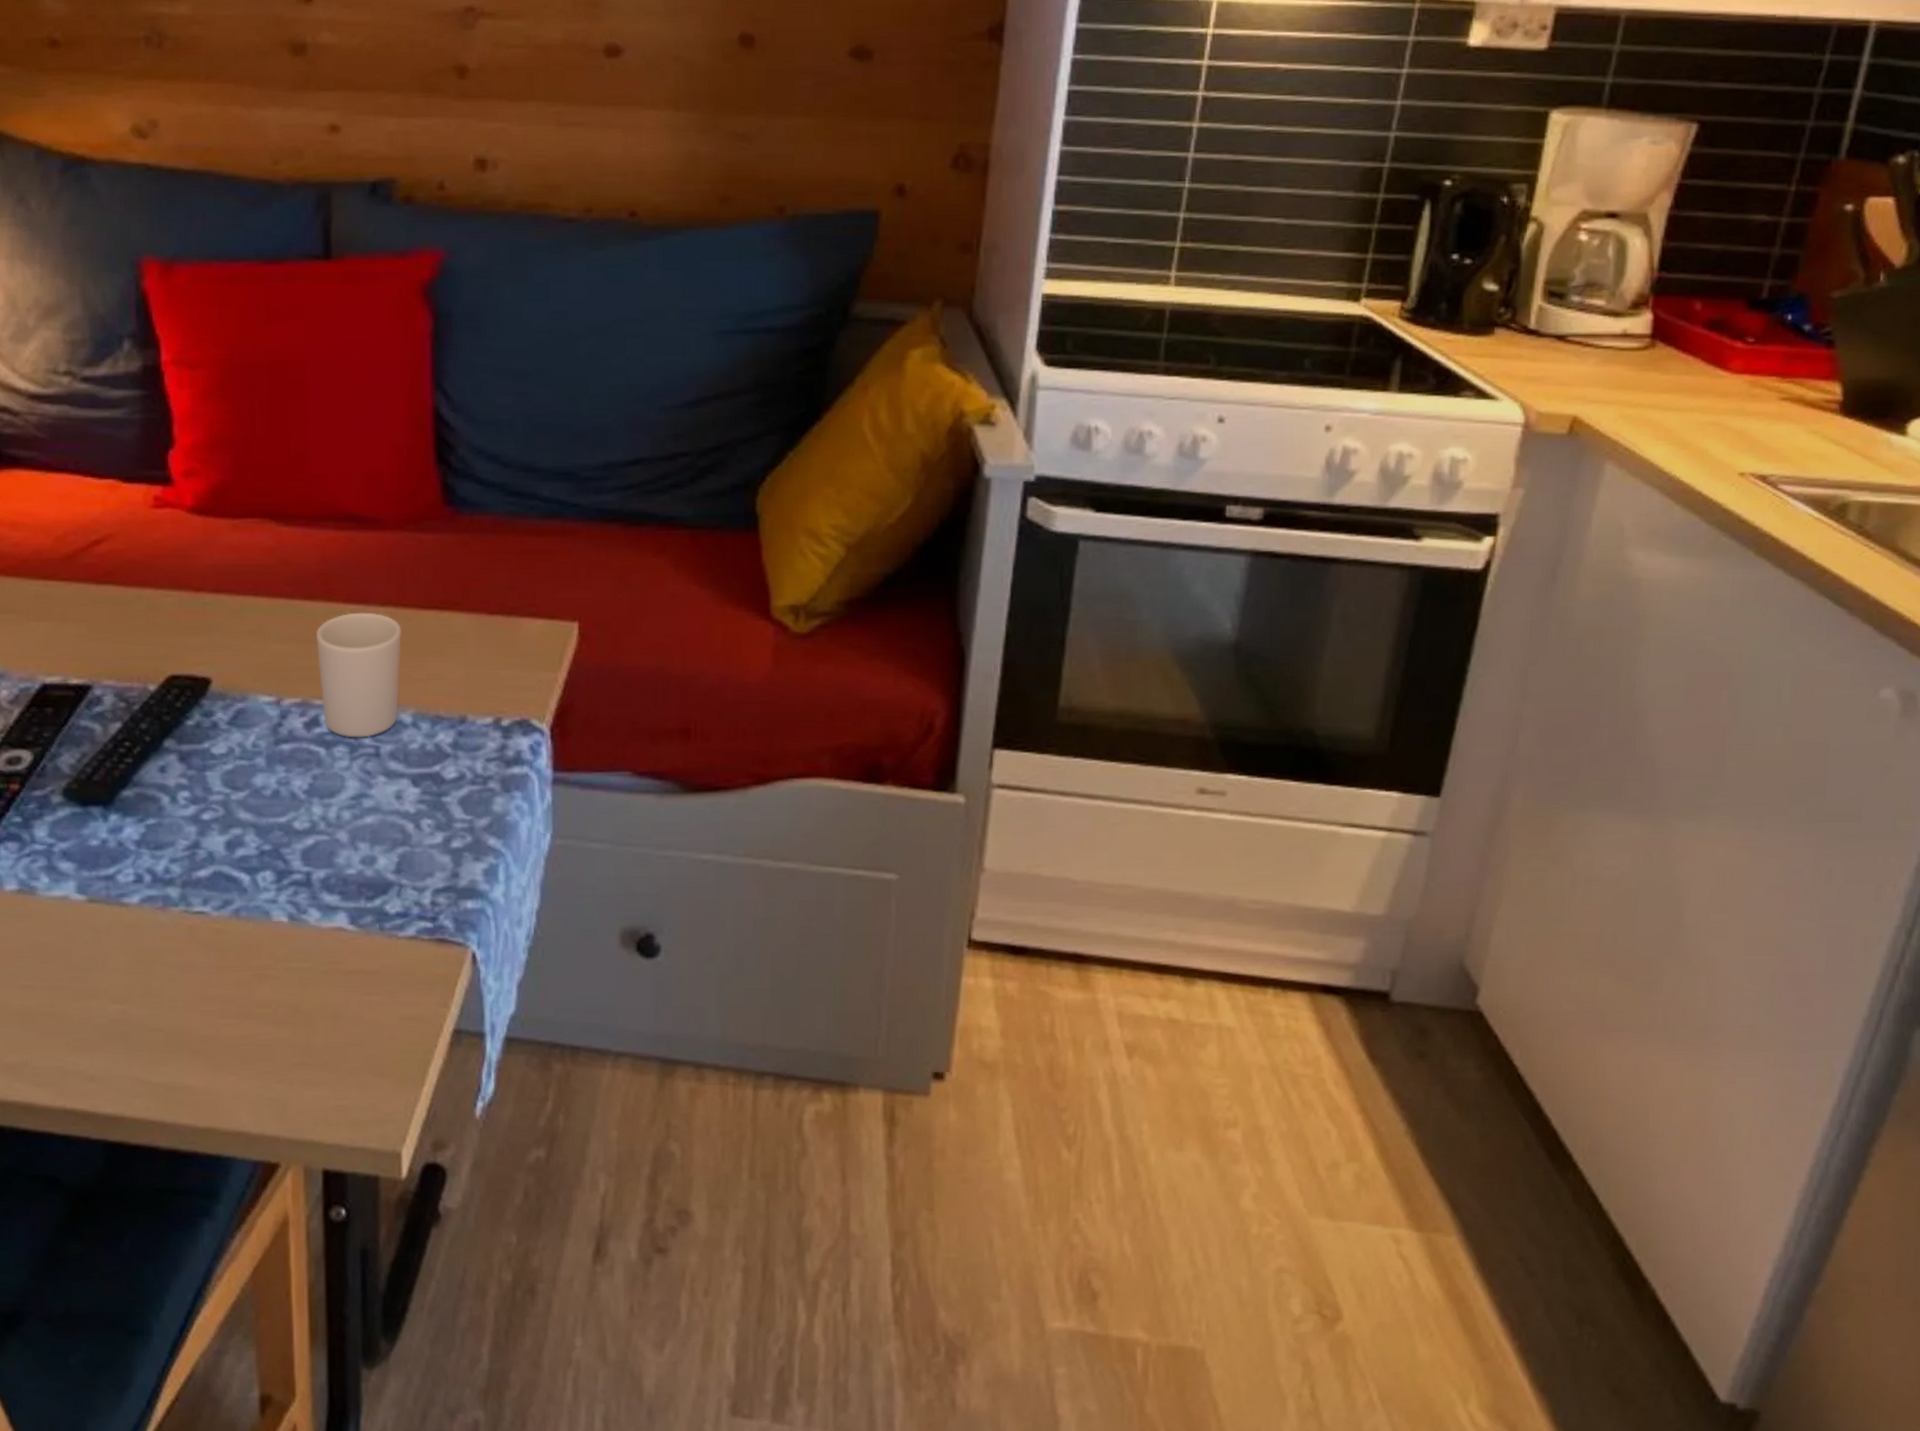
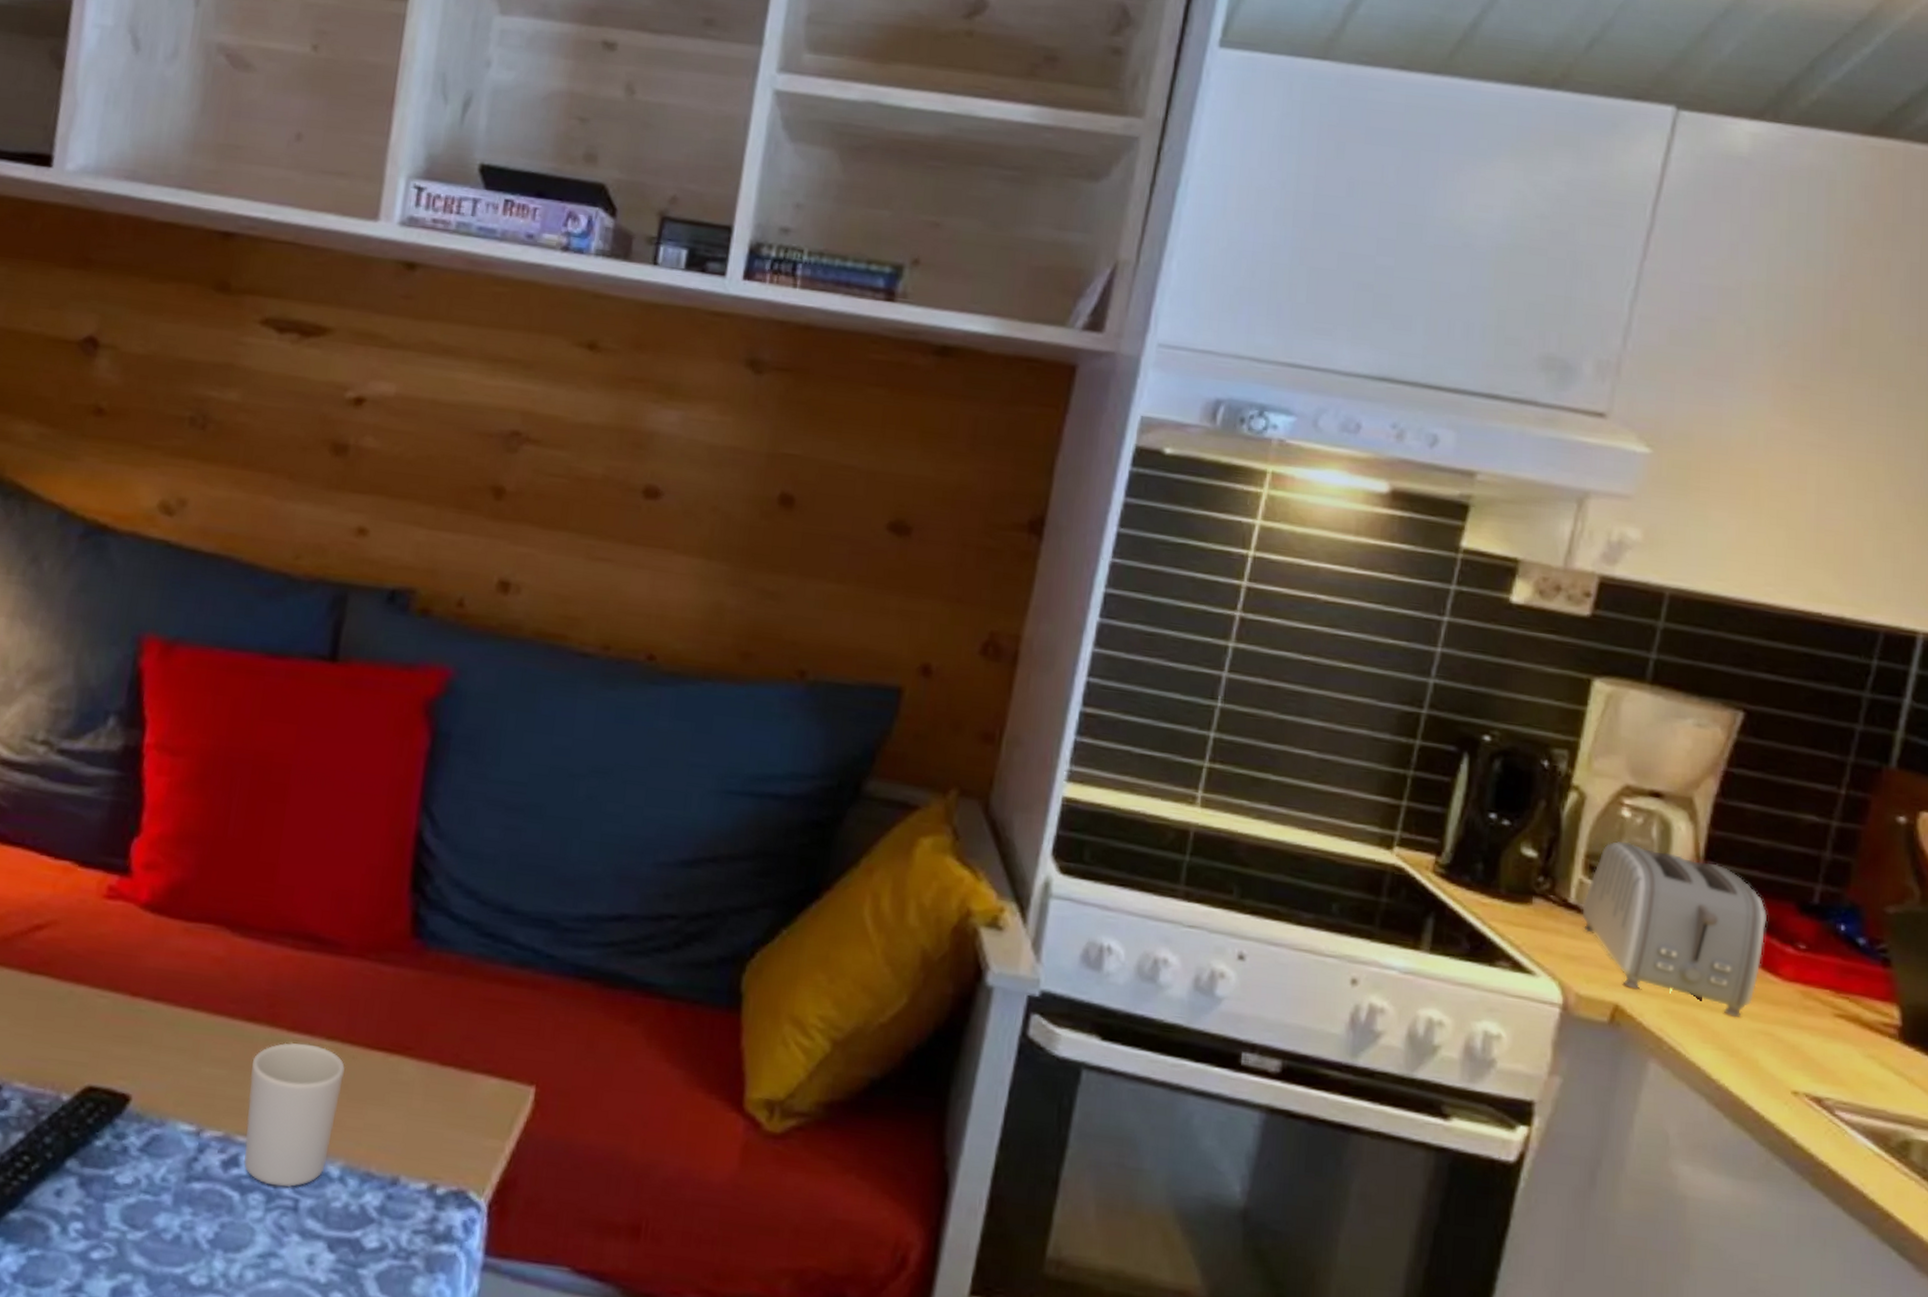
toaster: none [1541,264,1719,414] -> present [1582,840,1768,1018]

